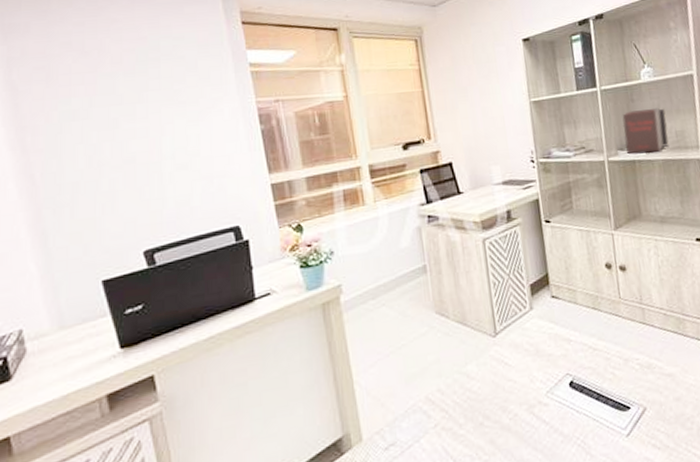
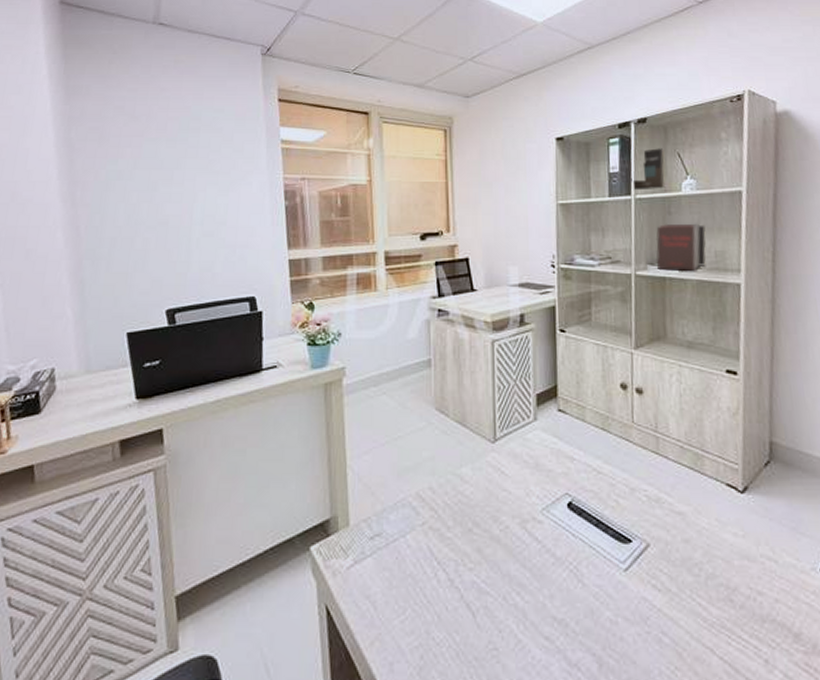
books: none [595,41,626,82] -> present [631,148,666,191]

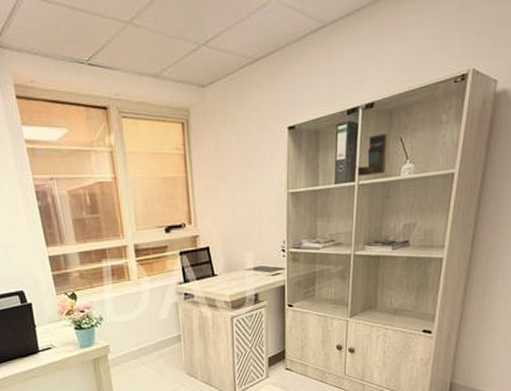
books: present [655,223,707,271] -> none [373,205,418,250]

